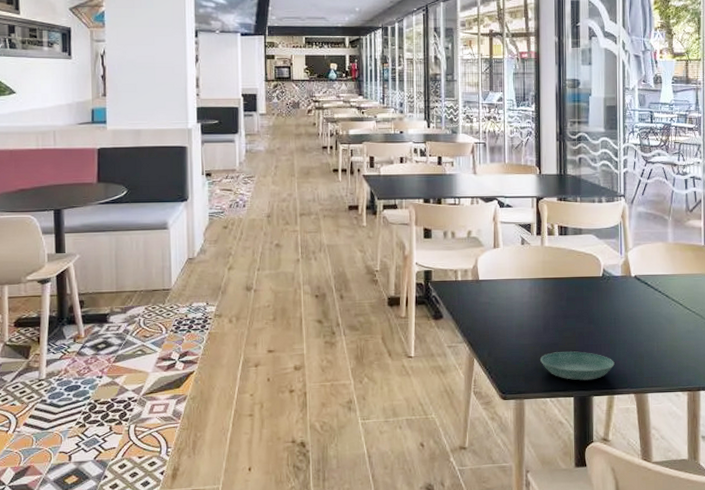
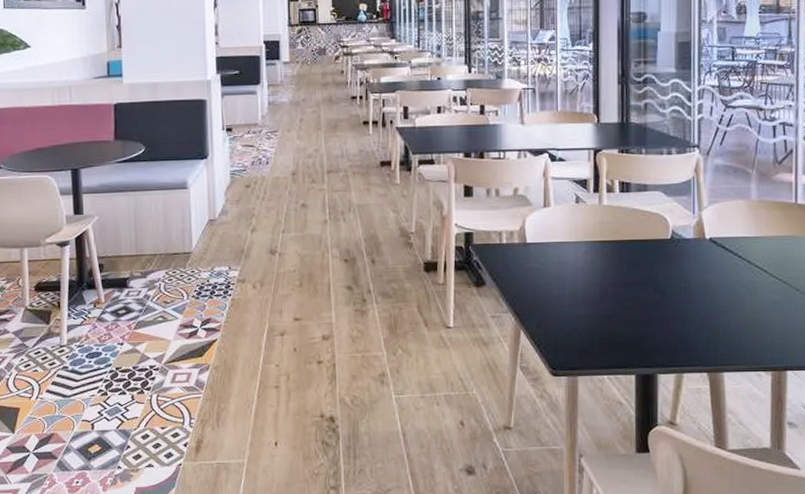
saucer: present [539,351,615,381] -> none [596,324,684,357]

